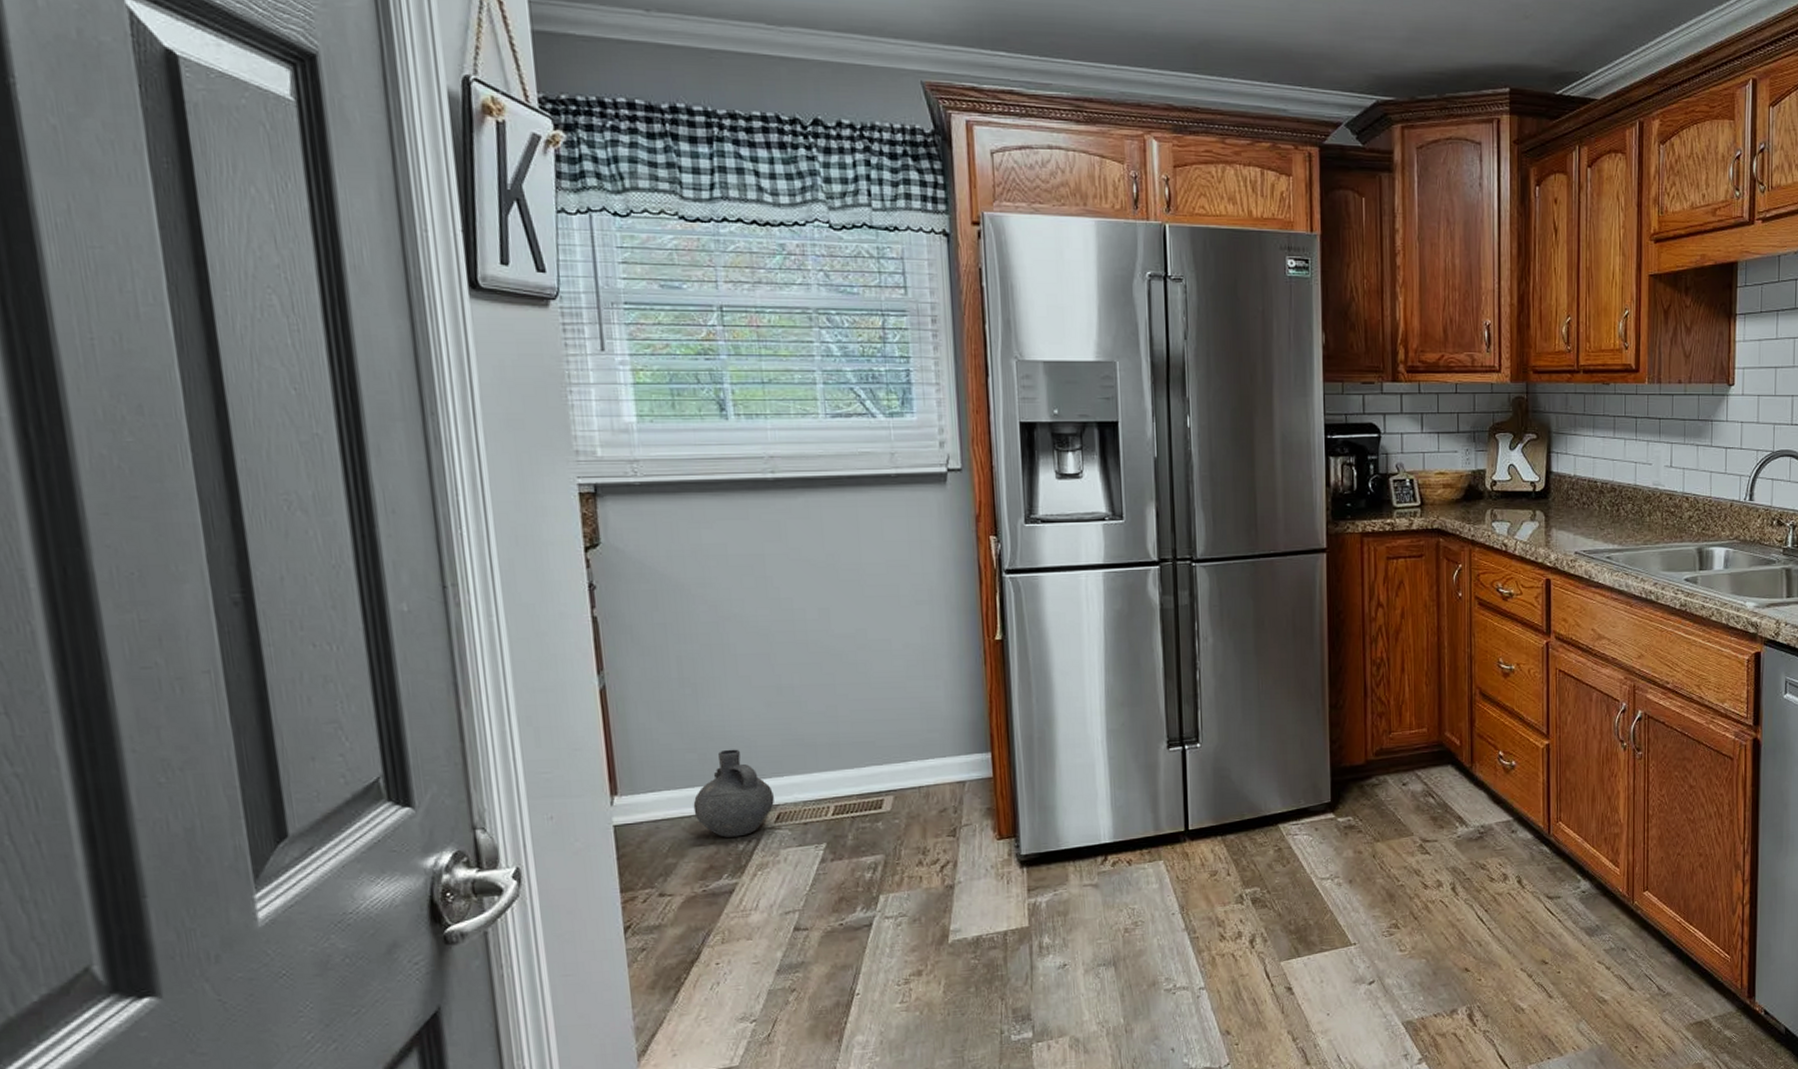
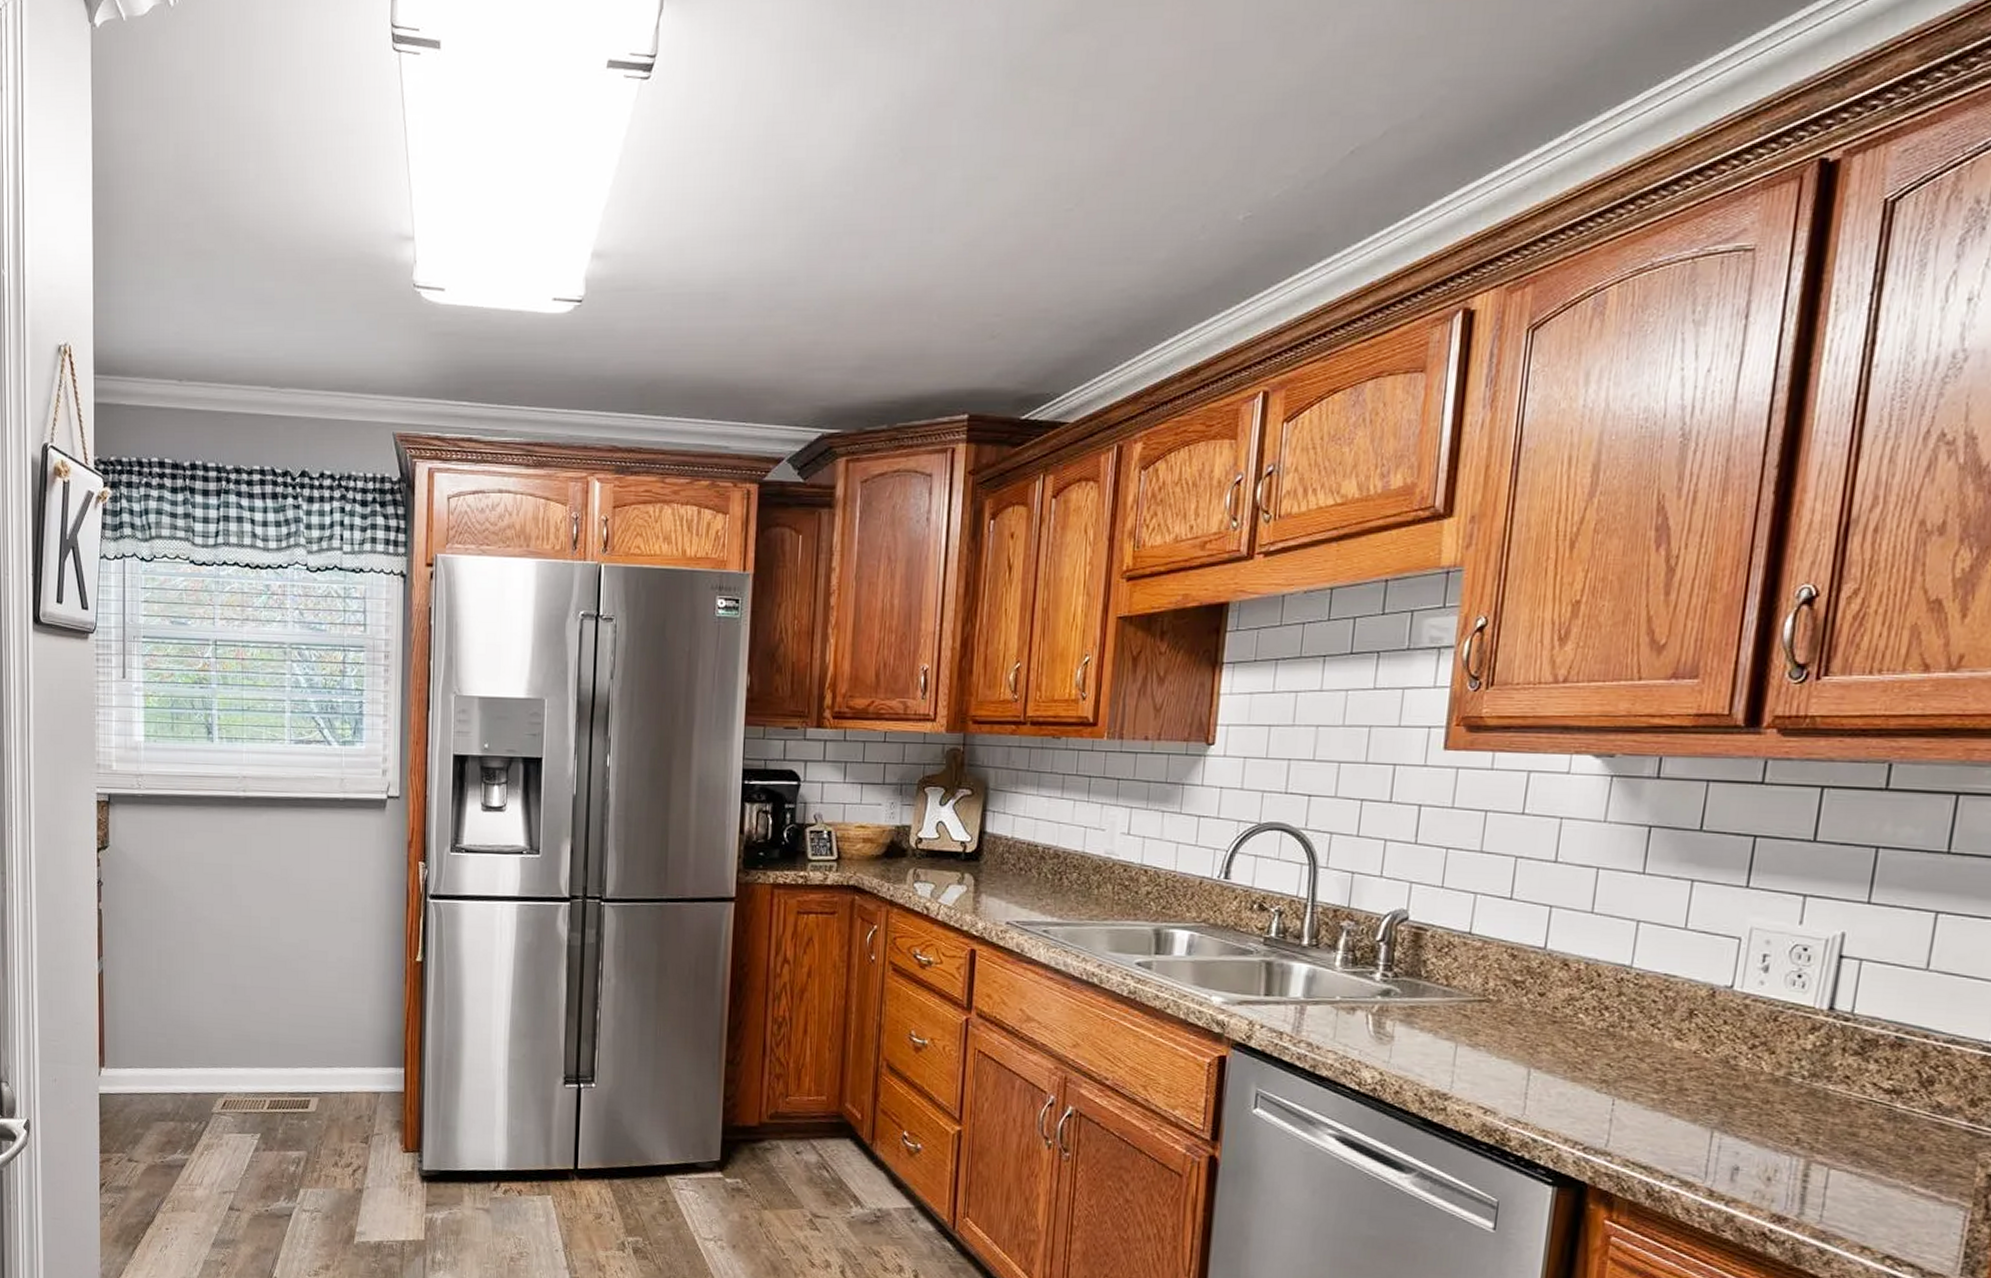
ceramic jug: present [693,749,774,837] -> none [160,1037,222,1117]

